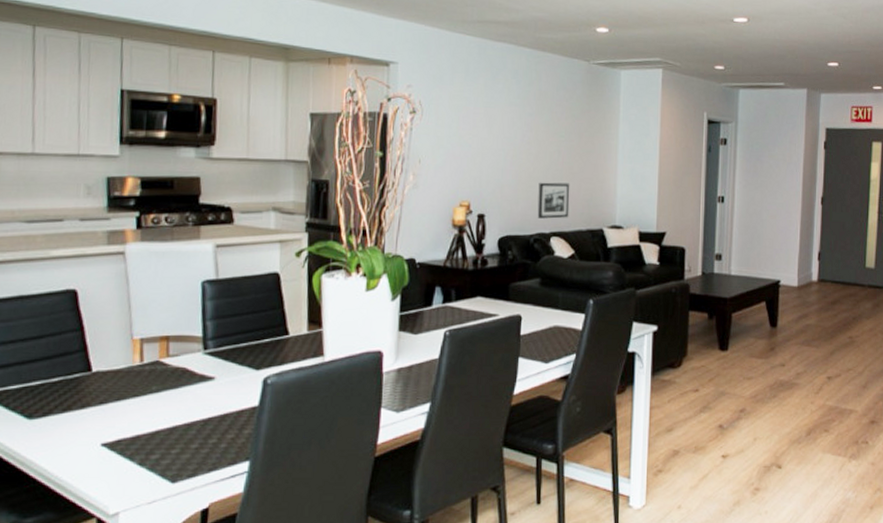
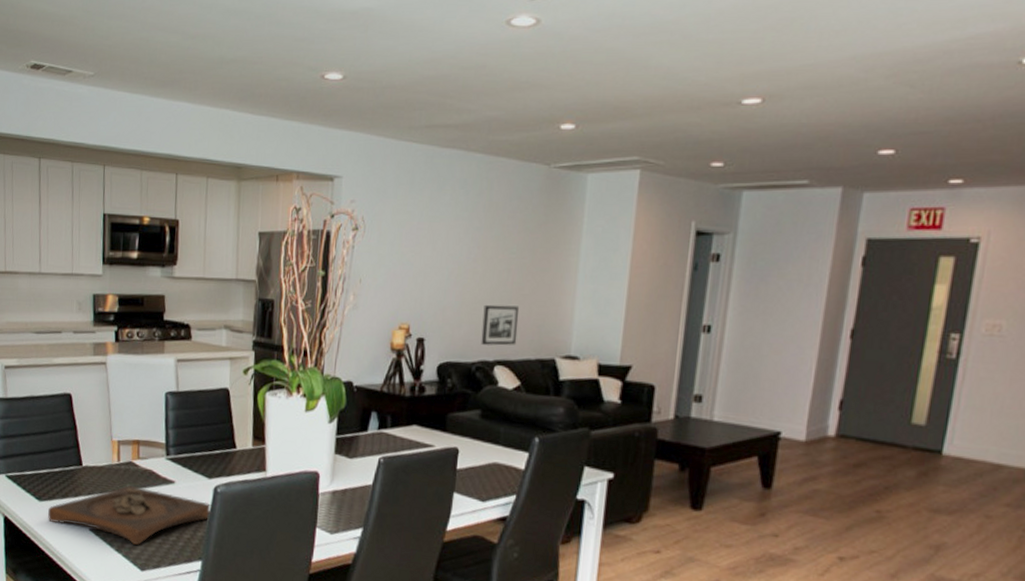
wooden tray: none [42,388,262,454] -> present [48,486,213,545]

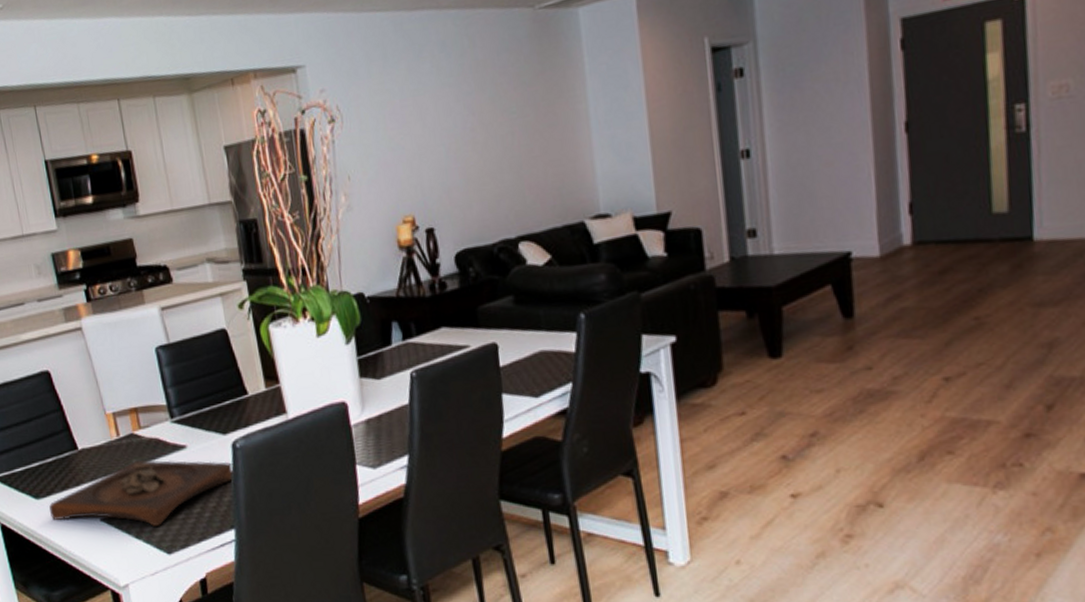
picture frame: present [481,304,520,346] -> none [493,171,538,222]

